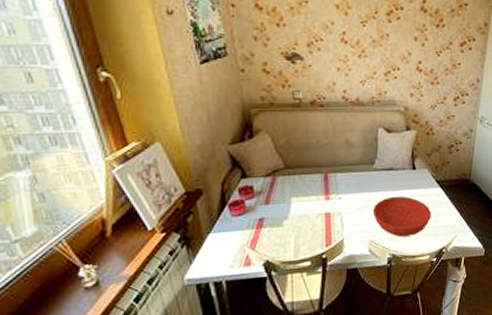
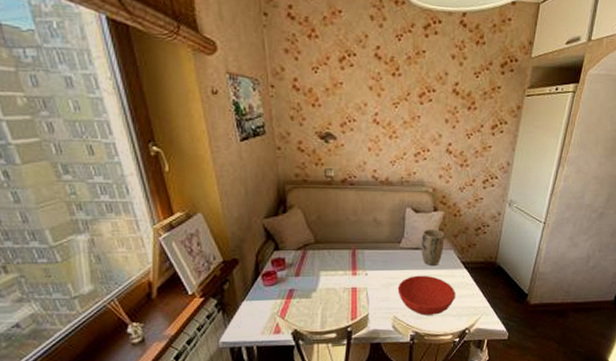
plant pot: none [395,148,419,186] -> present [421,228,445,266]

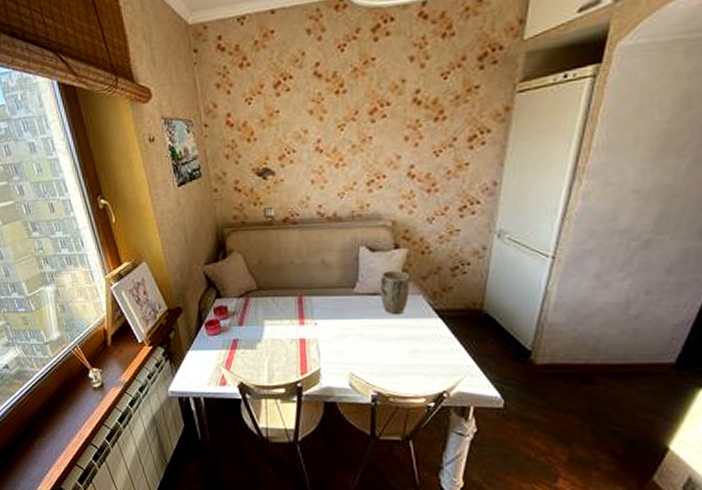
bowl: present [397,275,455,316] -> none [353,325,427,373]

